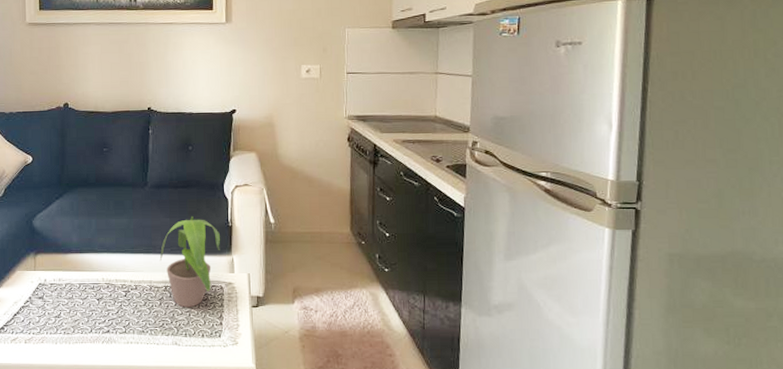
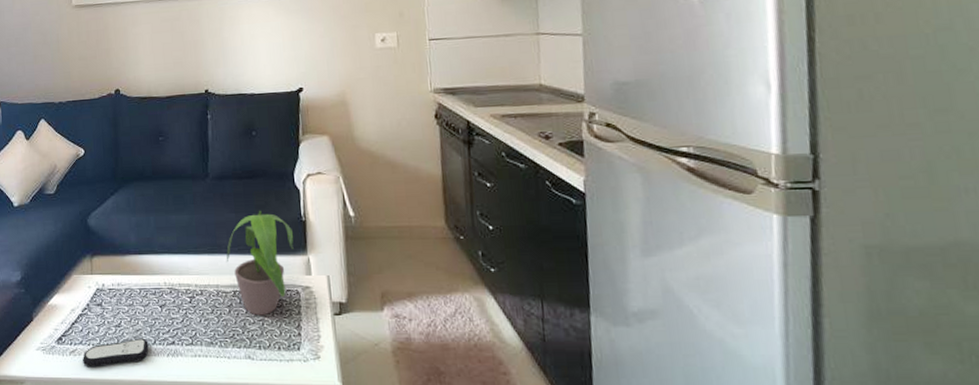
remote control: none [23,327,86,354] -> present [83,338,149,368]

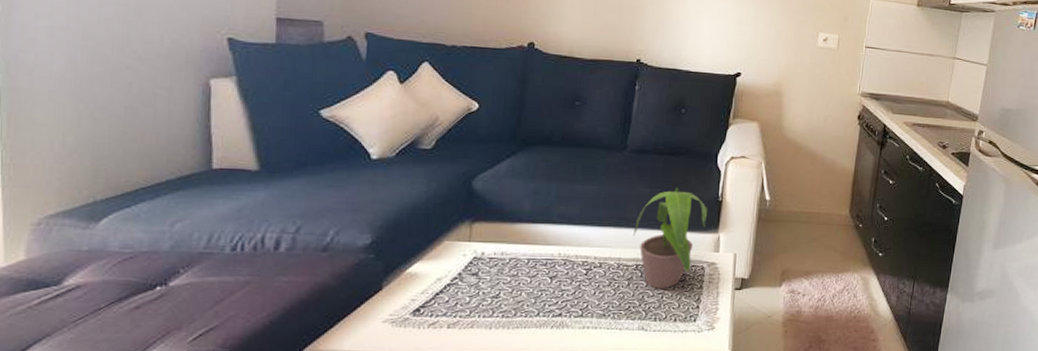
remote control: present [83,338,149,368] -> none [445,309,531,341]

